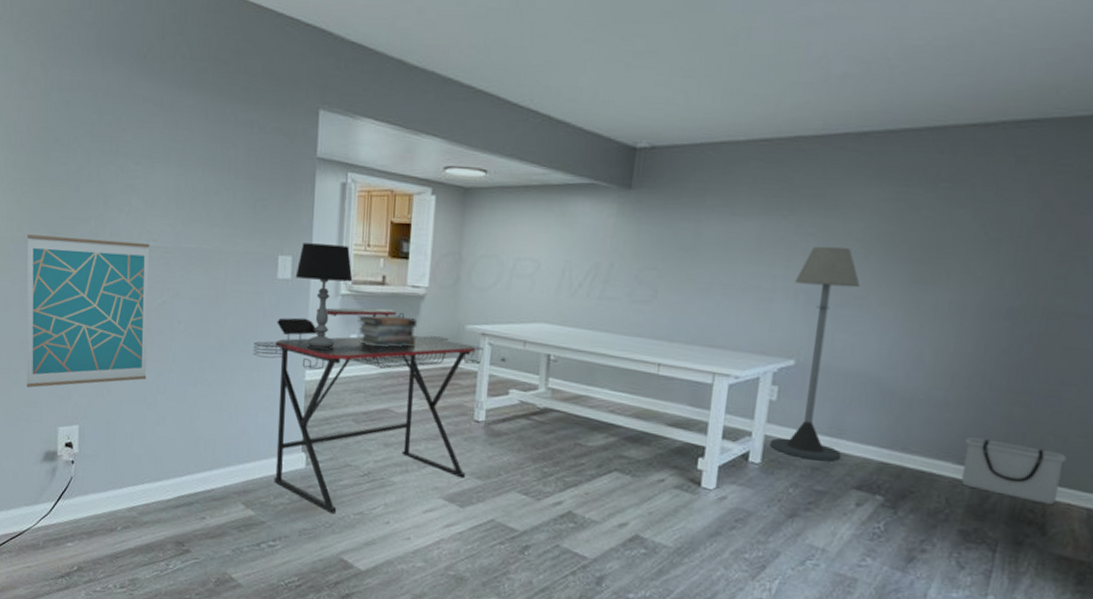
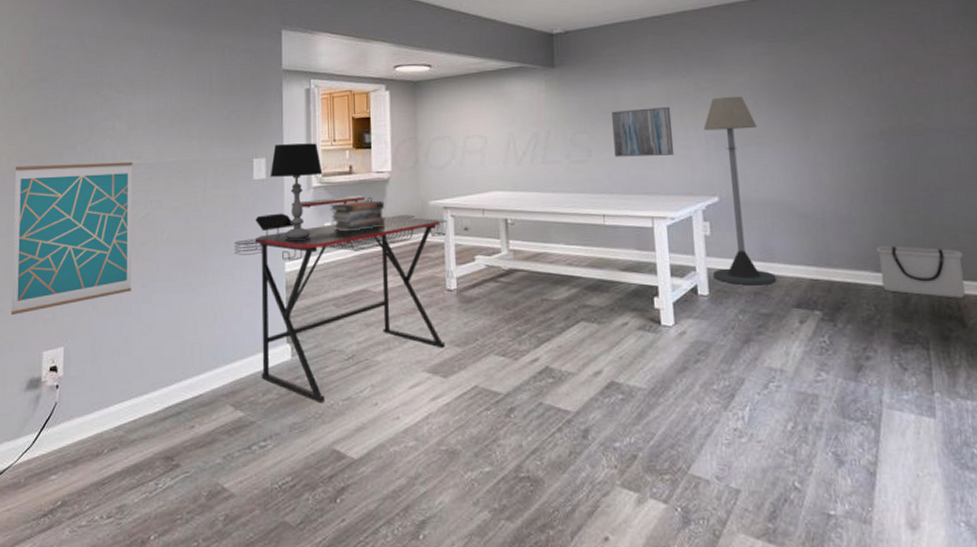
wall art: none [684,248,761,307] -> present [612,107,674,157]

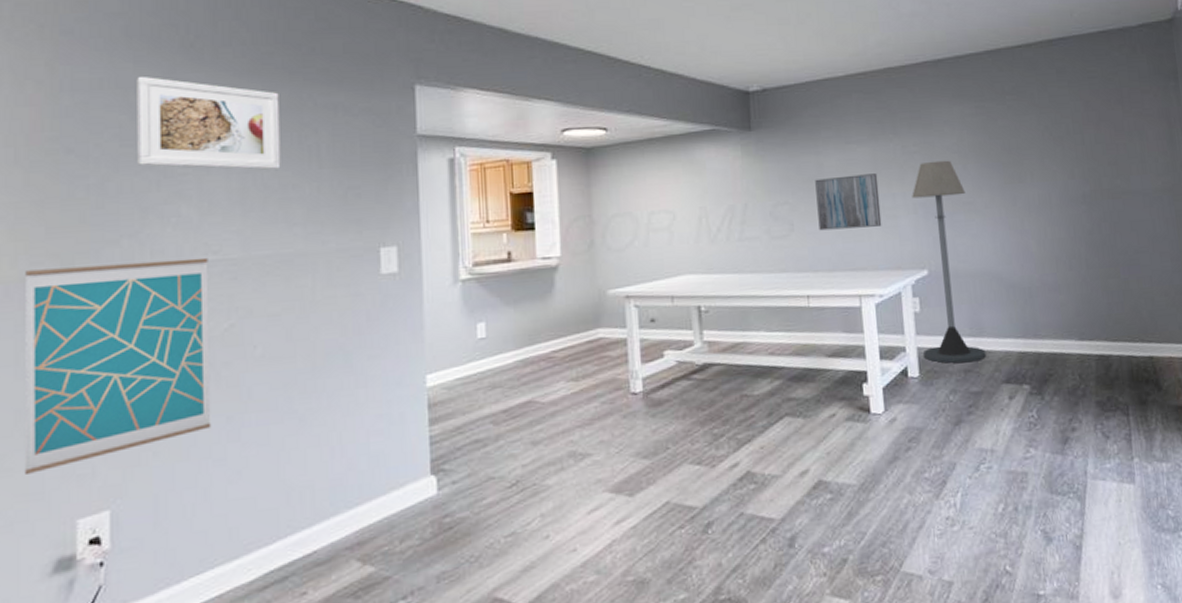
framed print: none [88,24,184,96] -> present [137,75,281,170]
desk: present [234,195,447,402] -> none [356,287,631,543]
table lamp: present [270,143,323,240] -> none [403,225,473,347]
book stack: present [330,200,386,232] -> none [483,292,555,333]
storage bin: present [876,246,965,299] -> none [1080,312,1160,362]

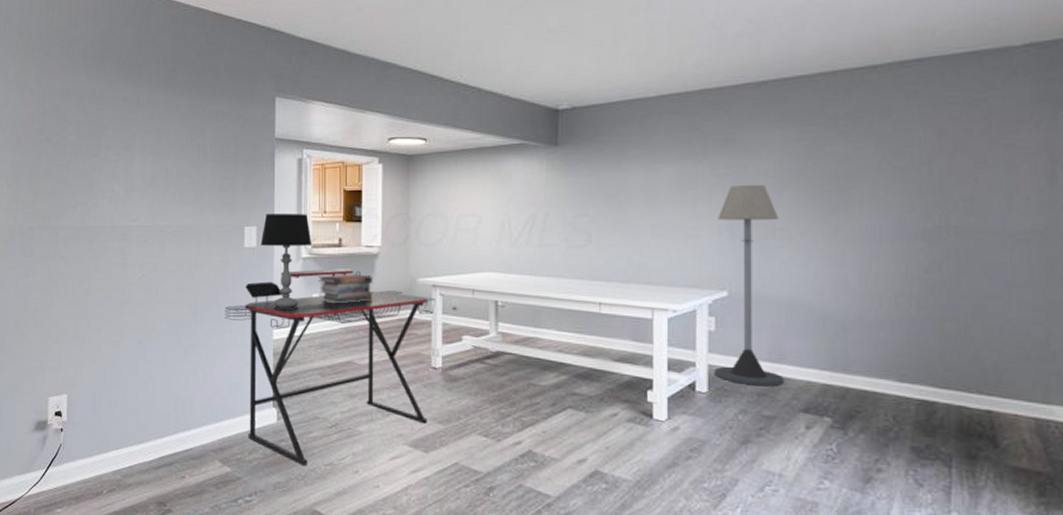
wall art: present [24,257,212,474] -> none [20,223,130,362]
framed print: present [137,75,281,170] -> none [88,86,179,160]
desk: none [356,287,631,543] -> present [225,268,435,465]
table lamp: none [403,225,473,347] -> present [260,214,312,309]
book stack: none [483,292,555,333] -> present [318,274,373,304]
wall art: present [815,173,882,231] -> none [617,193,682,244]

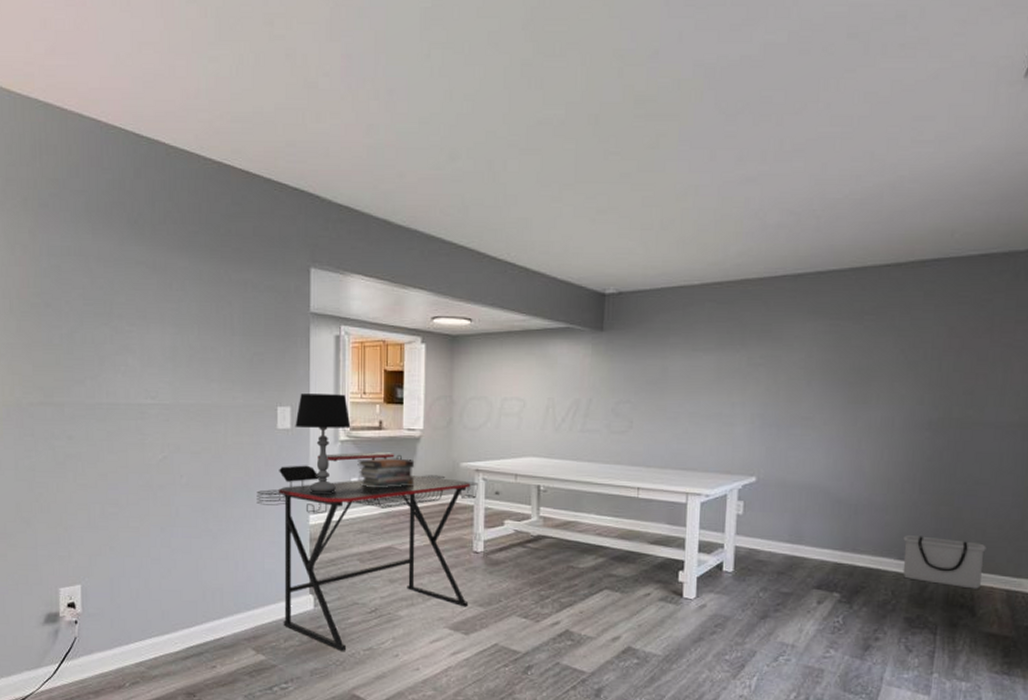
floor lamp: present [715,184,784,387] -> none [740,374,806,566]
storage bin: none [902,355,1005,417] -> present [902,535,987,589]

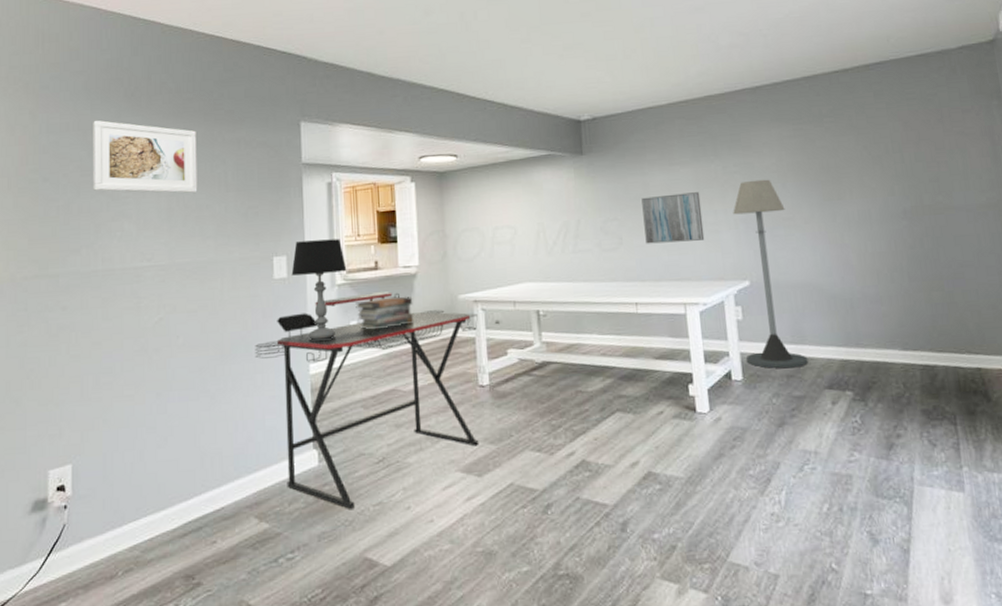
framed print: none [95,246,203,333] -> present [93,120,198,193]
wall art: none [656,381,720,432] -> present [641,192,705,244]
floor lamp: none [740,374,806,566] -> present [733,179,808,369]
storage bin: present [902,535,987,589] -> none [903,323,989,373]

